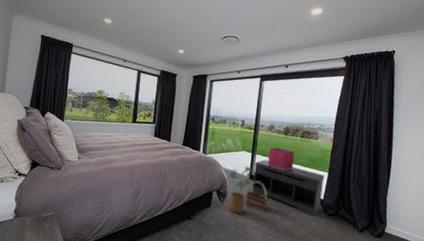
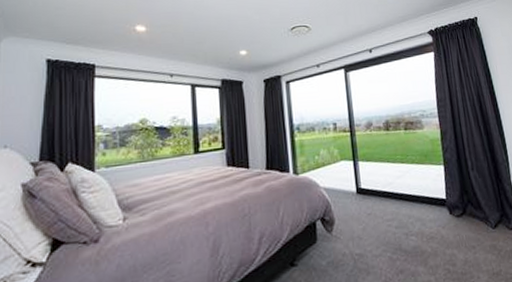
house plant: present [228,166,255,214] -> none [330,178,363,244]
basket: present [245,180,268,211] -> none [357,194,385,231]
bench: present [252,159,325,216] -> none [360,165,445,222]
storage bin: present [267,147,295,171] -> none [372,147,405,175]

